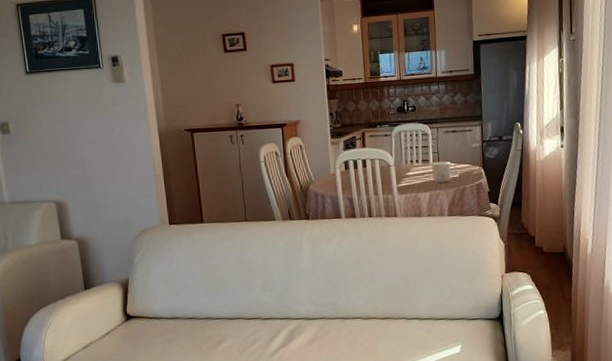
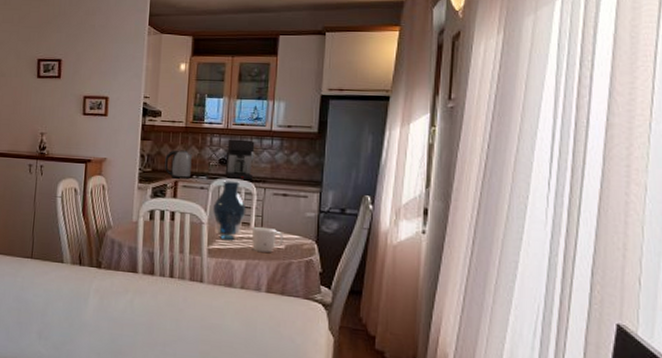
kettle: none [351,104,375,130] -> present [164,150,193,179]
vase: none [397,125,425,177] -> present [213,180,247,240]
coffee maker: none [402,87,427,125] -> present [224,139,255,181]

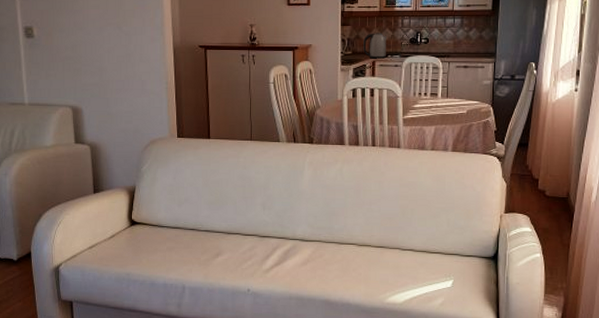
vase: present [213,180,247,240] -> none [406,58,434,109]
coffee maker: present [224,139,255,181] -> none [415,20,440,57]
mug: present [252,227,284,253] -> none [440,97,465,117]

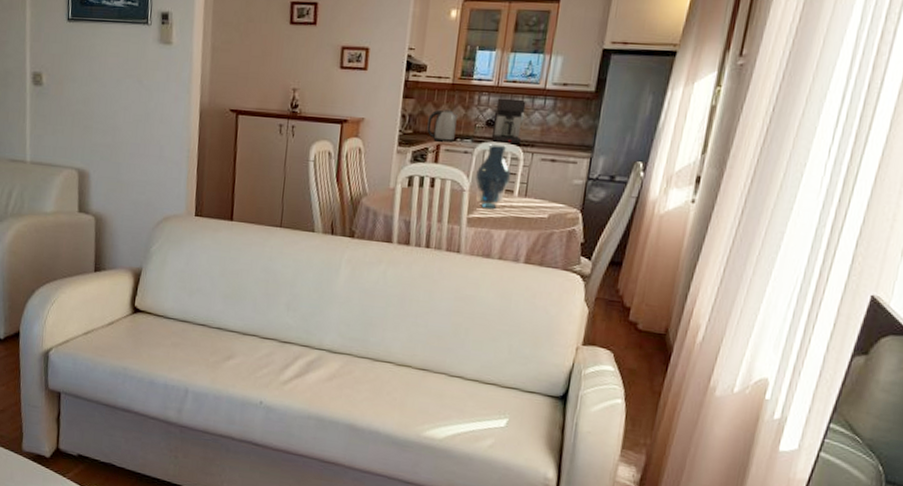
vase: none [406,58,434,109] -> present [475,144,512,209]
coffee maker: none [415,20,440,57] -> present [491,98,526,145]

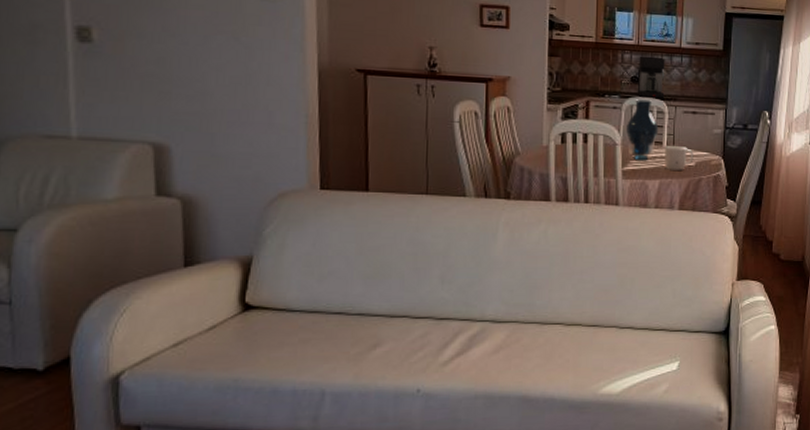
kettle: present [427,109,459,143] -> none [575,67,605,99]
mug: none [513,195,548,222] -> present [665,146,694,170]

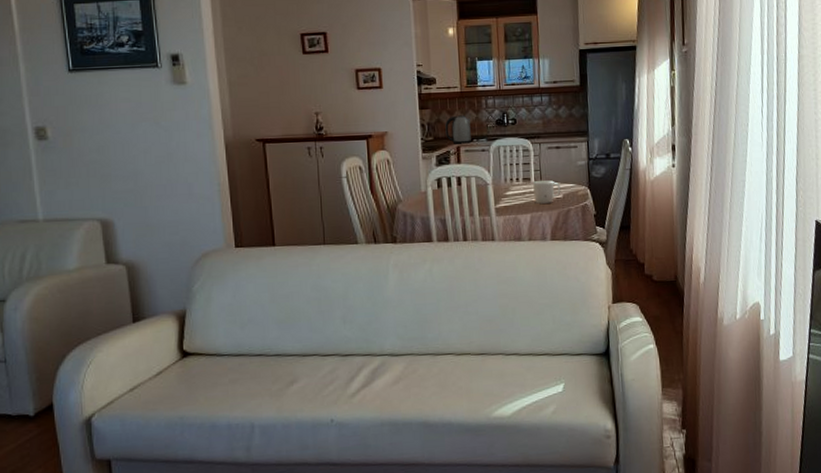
kettle: none [575,67,605,99] -> present [445,115,471,144]
vase: present [626,99,659,160] -> none [495,140,526,197]
coffee maker: present [637,56,665,99] -> none [501,99,529,139]

